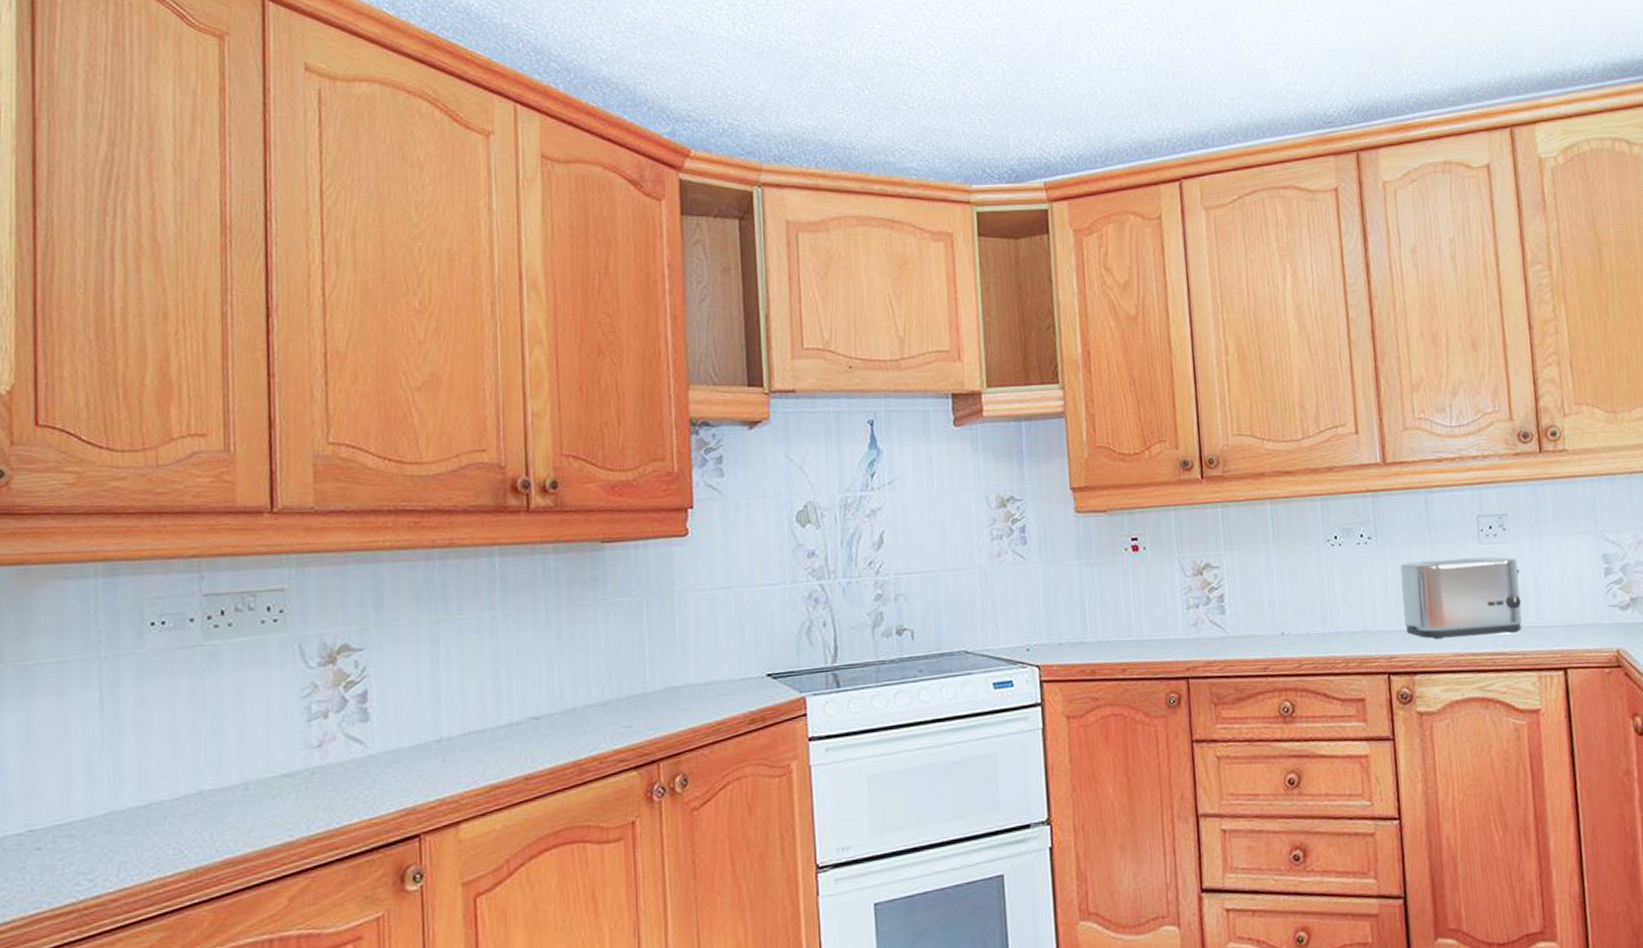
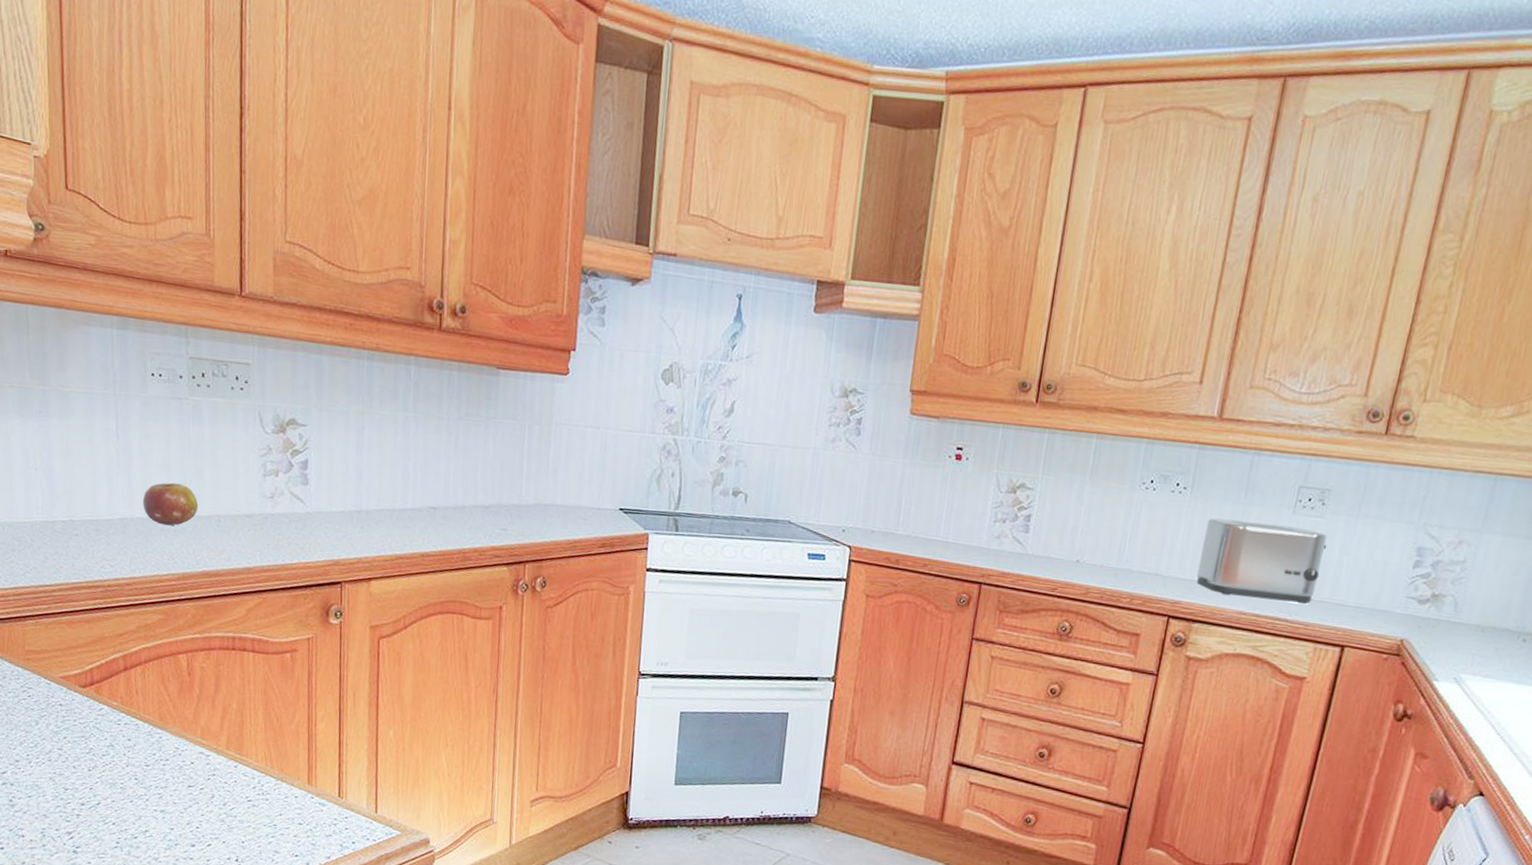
fruit: none [136,752,218,811] -> present [142,482,199,526]

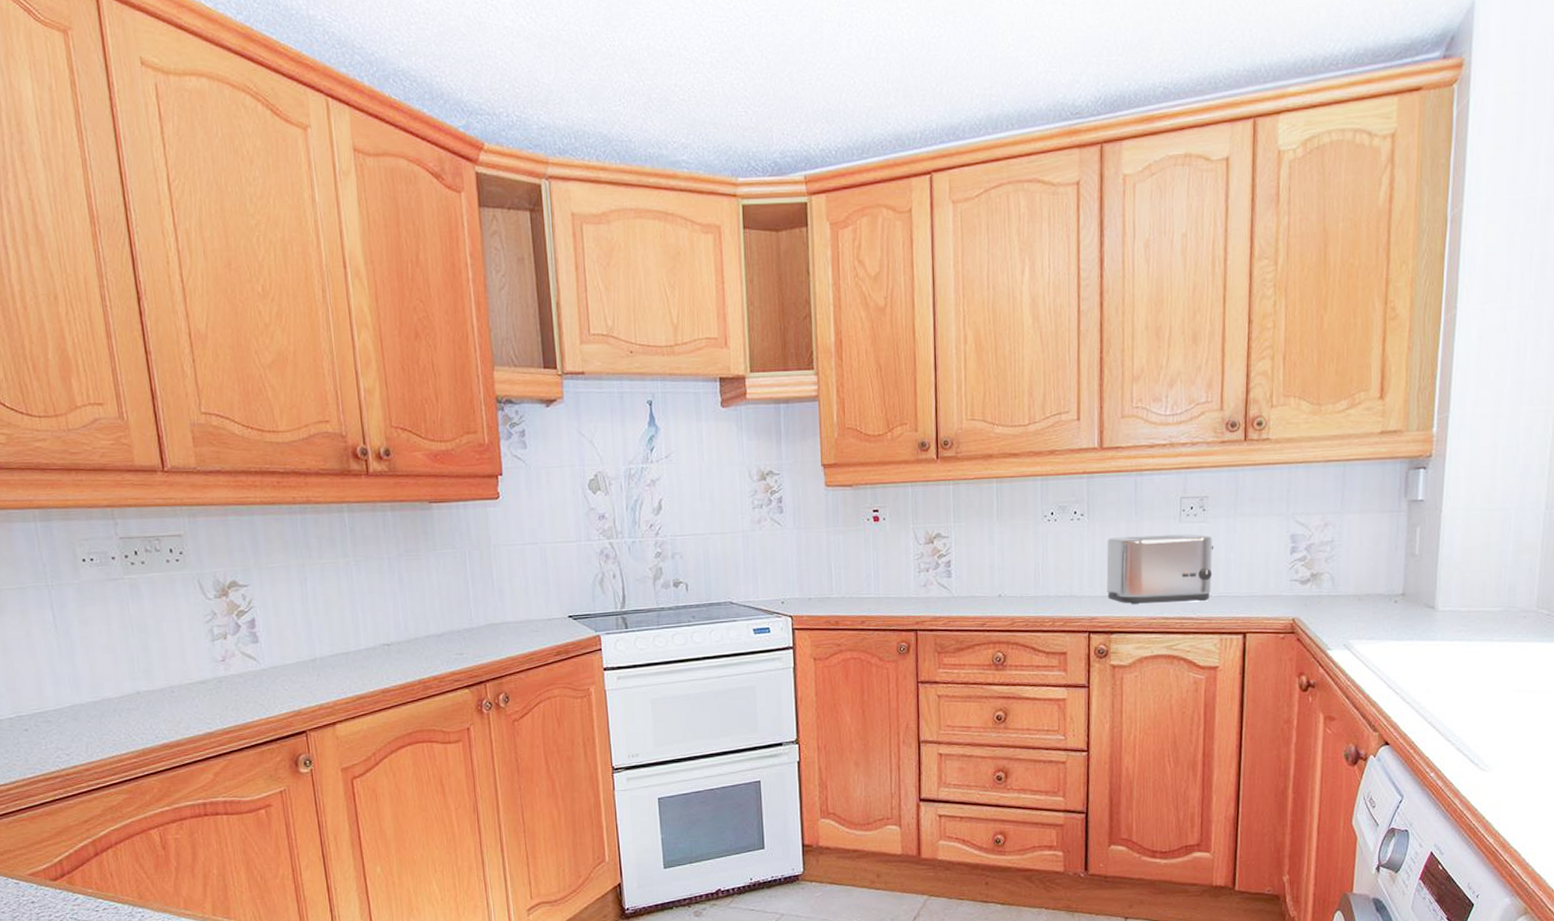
fruit: present [142,482,199,526] -> none [90,662,150,706]

